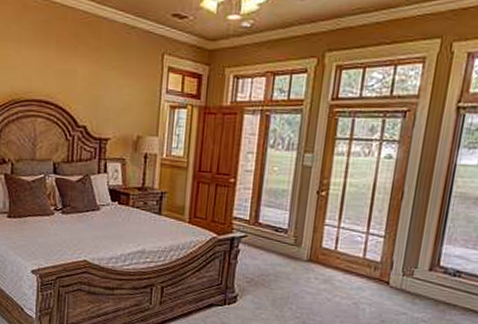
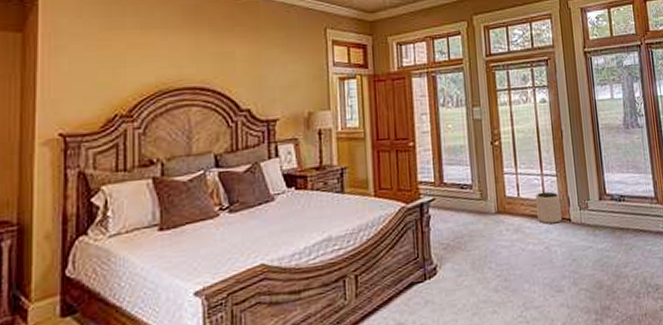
plant pot: none [351,250,382,283] -> present [535,191,563,224]

